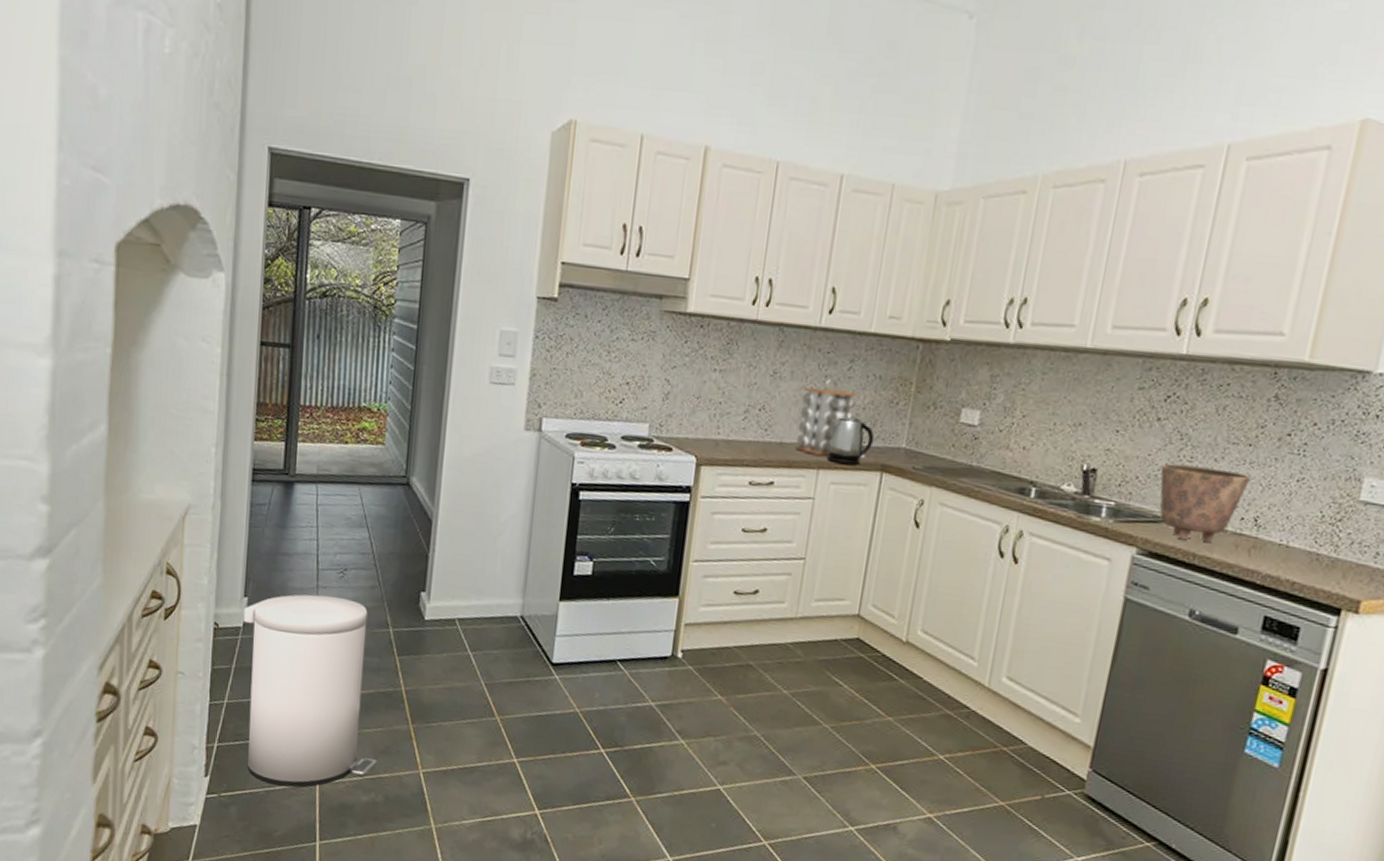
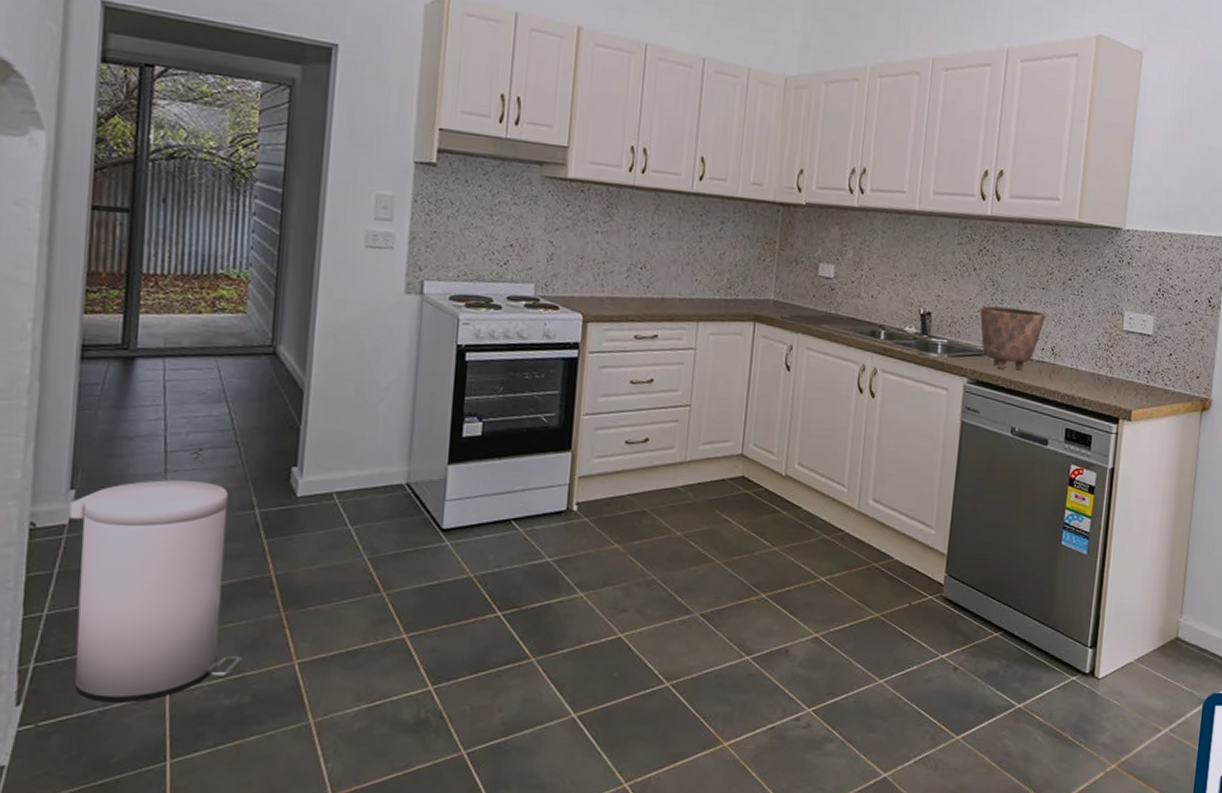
spice rack: present [795,378,857,458] -> none [676,238,729,311]
kettle: present [827,416,875,466] -> none [705,272,747,317]

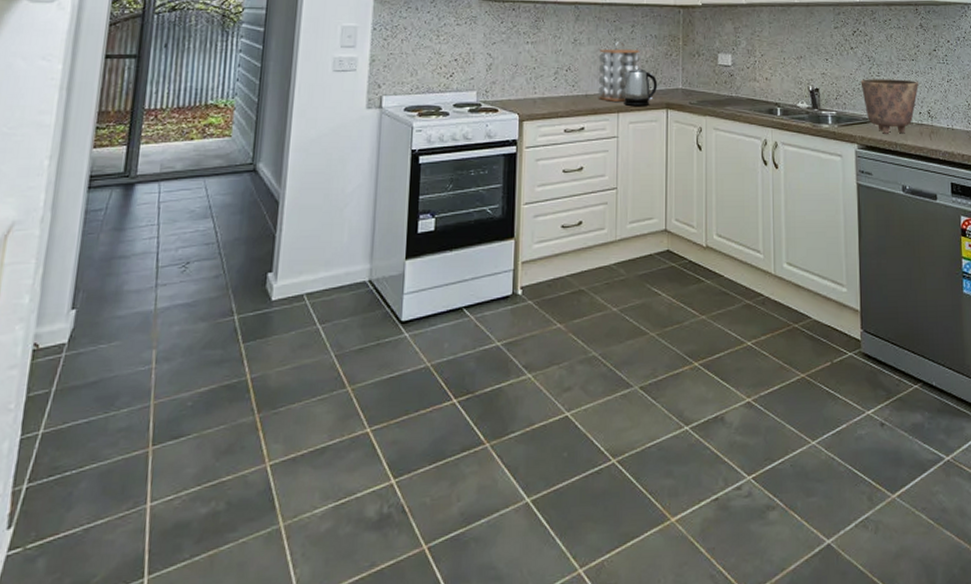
pedal bin: present [69,480,244,702] -> none [62,293,220,519]
spice rack: none [676,238,729,311] -> present [598,40,640,103]
kettle: none [705,272,747,317] -> present [623,68,658,107]

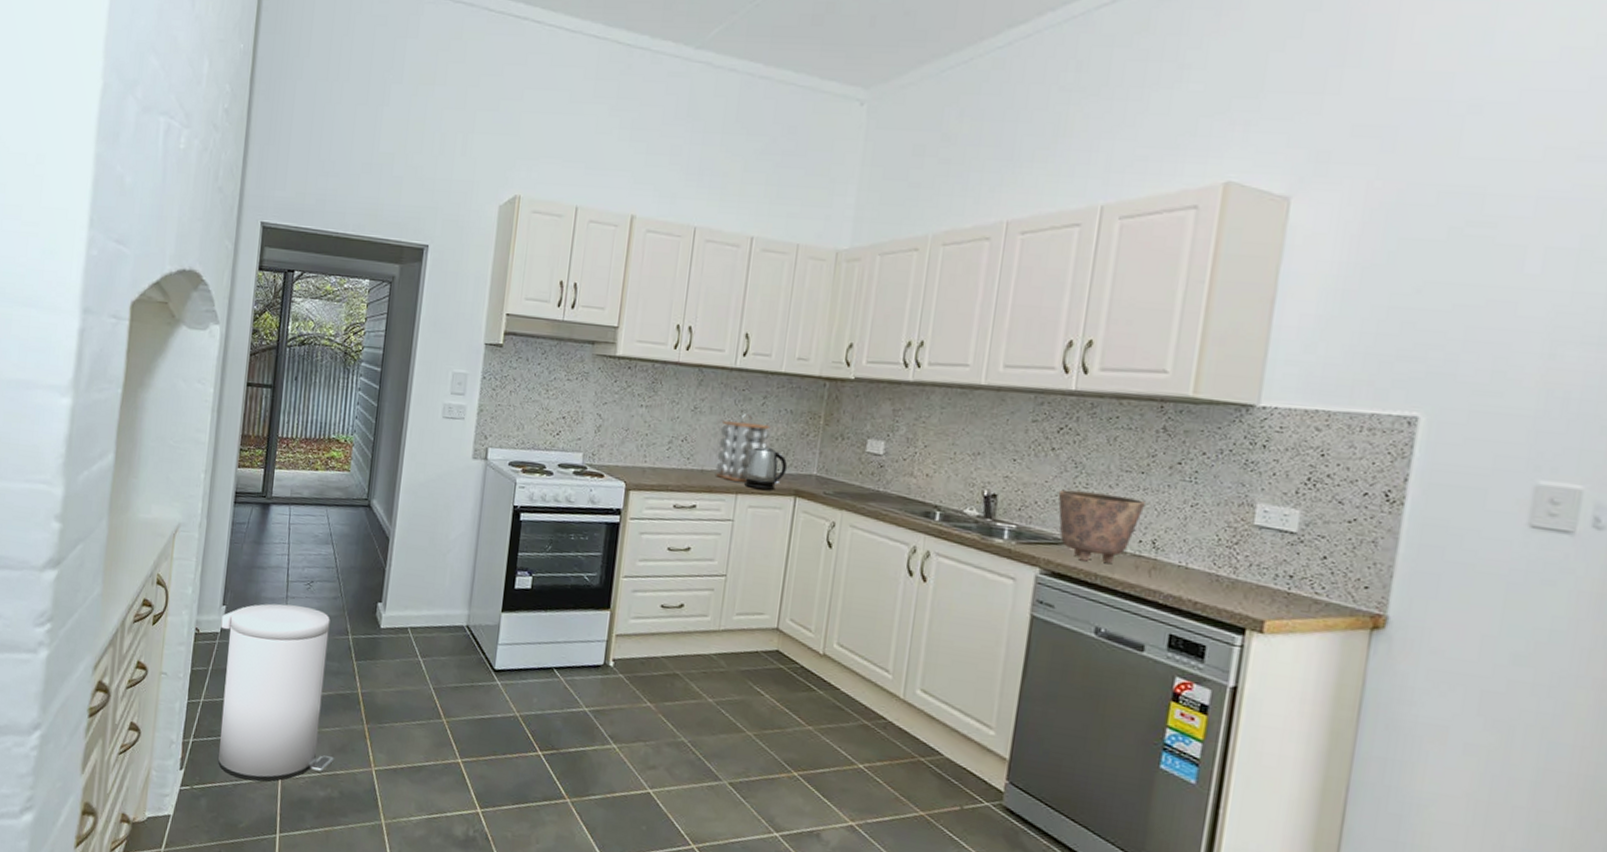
pedal bin: none [62,293,220,519] -> present [217,603,335,781]

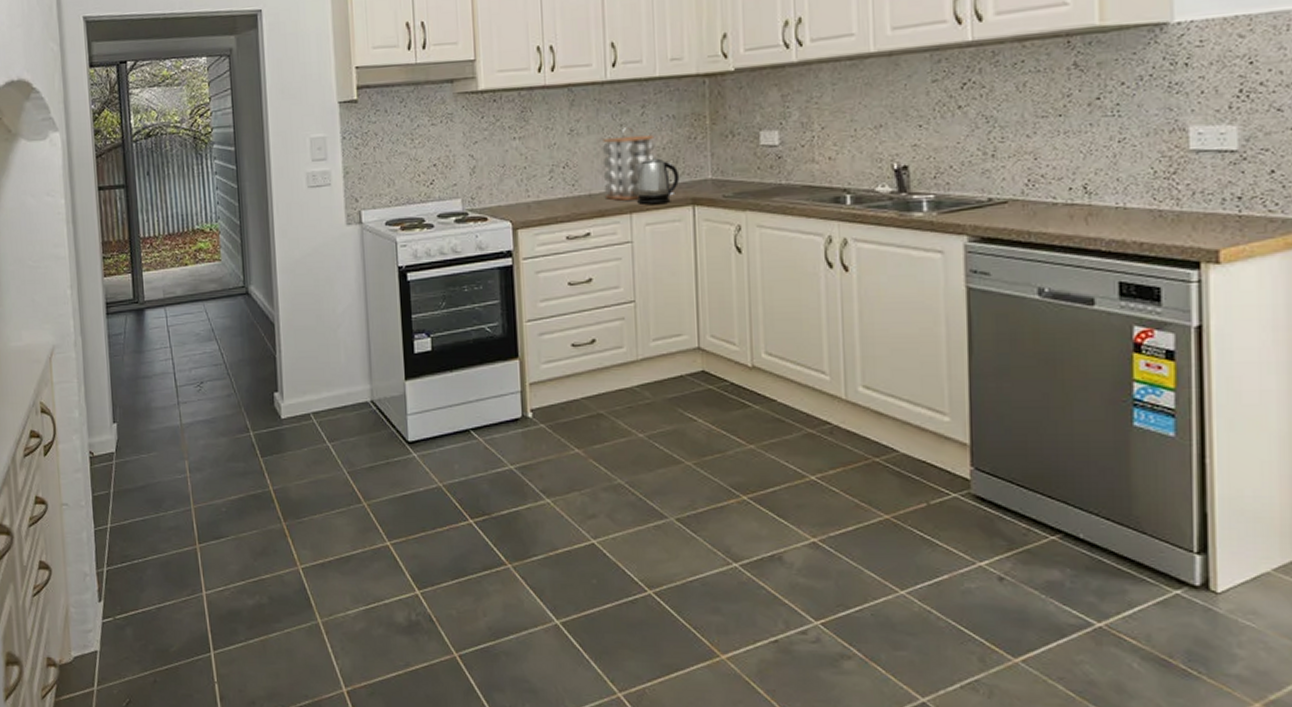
pedal bin: present [217,603,335,781] -> none [114,410,258,601]
ceramic pot: present [1058,489,1145,564] -> none [973,144,1068,220]

